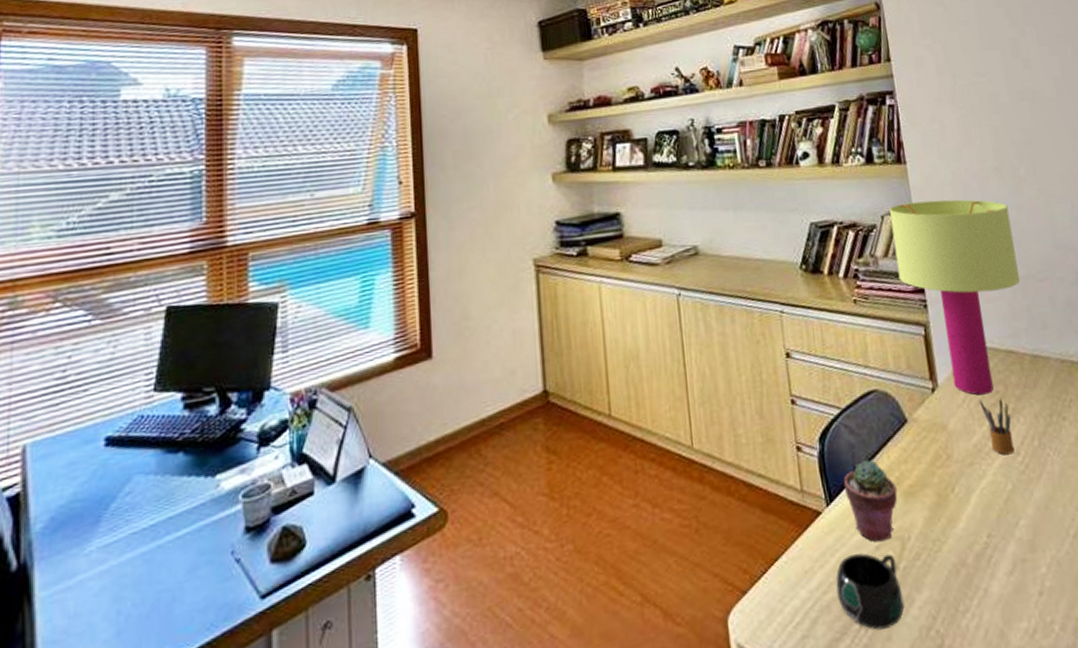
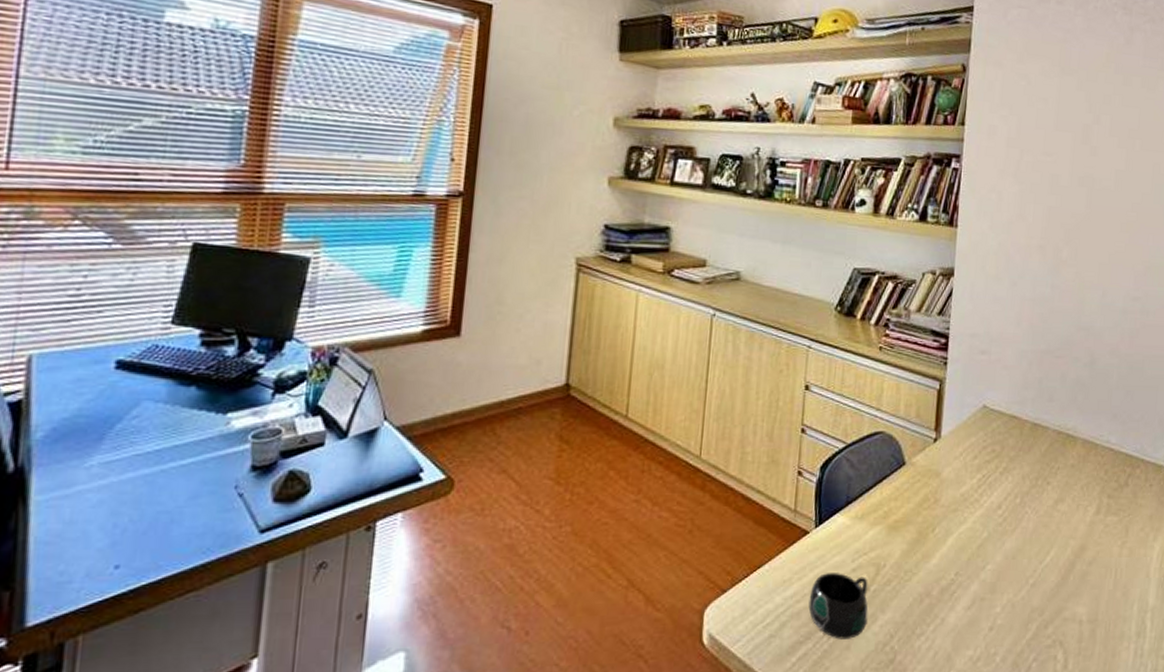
potted succulent: present [843,460,898,542] -> none [834,492,883,565]
table lamp: present [889,199,1021,395] -> none [926,264,1044,451]
pencil box: present [979,397,1015,455] -> none [975,455,1001,507]

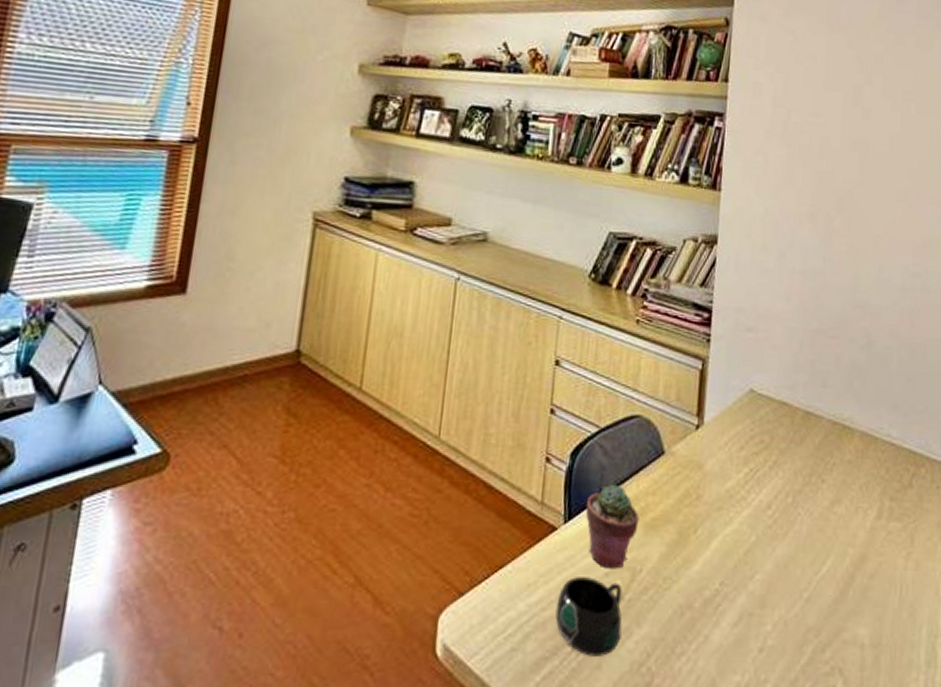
potted succulent: none [834,492,883,565] -> present [585,484,639,569]

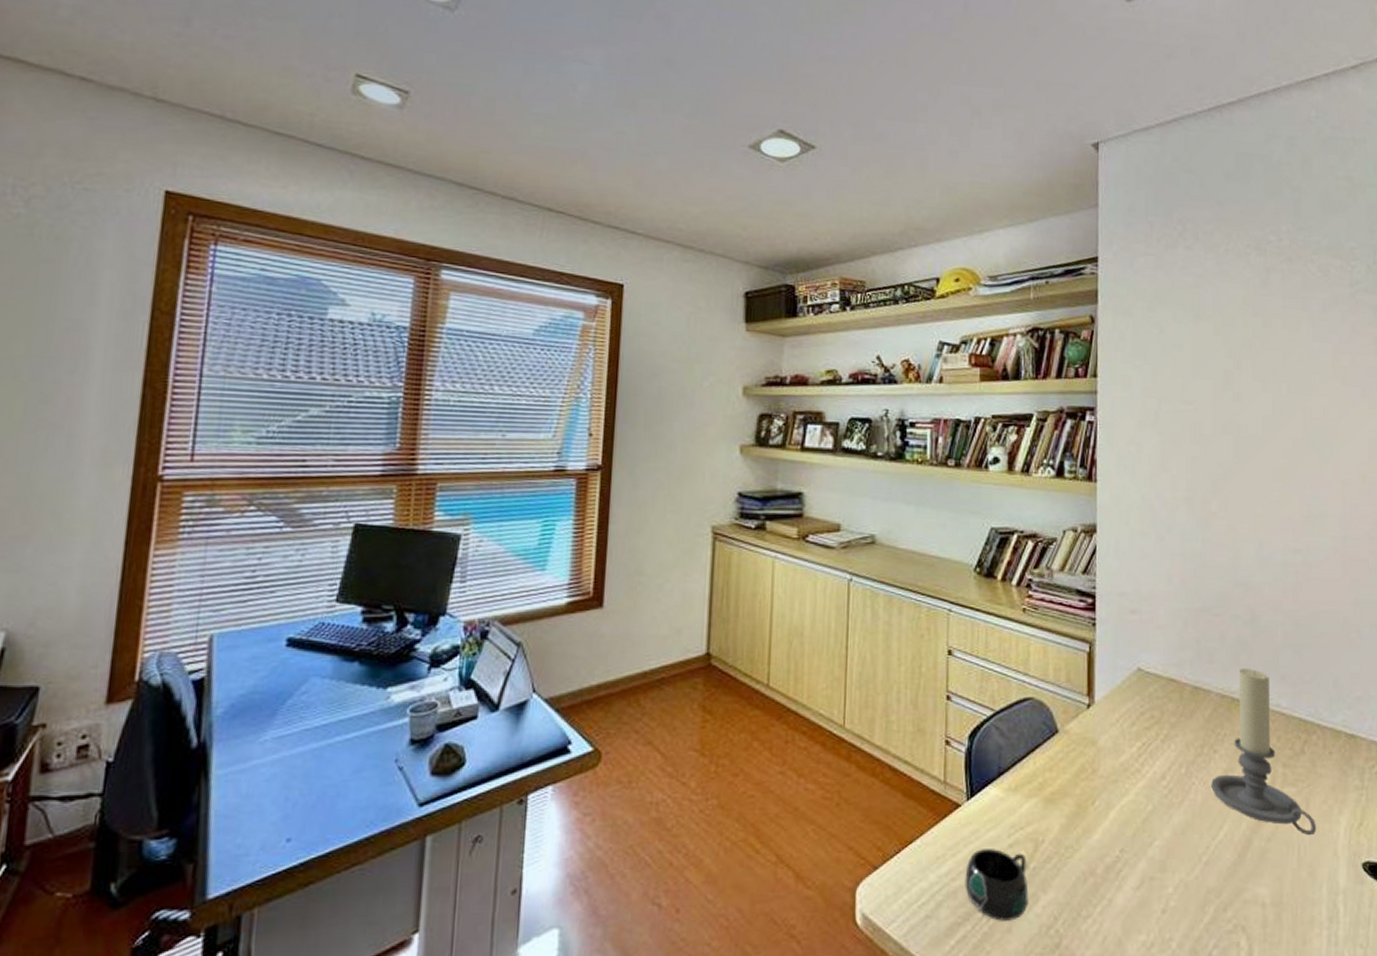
potted succulent: present [585,484,639,569] -> none [986,762,1038,841]
candle holder: none [817,395,919,574] -> present [1211,669,1316,836]

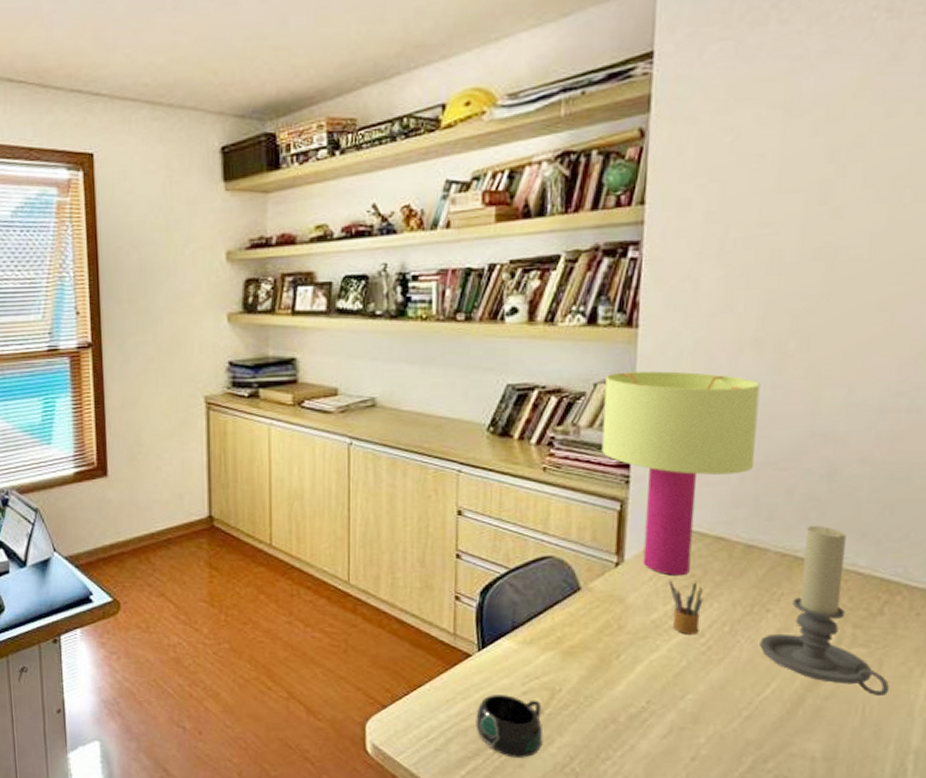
table lamp: none [1071,521,1194,717] -> present [601,371,761,576]
pencil box: none [1133,722,1162,778] -> present [669,580,704,635]

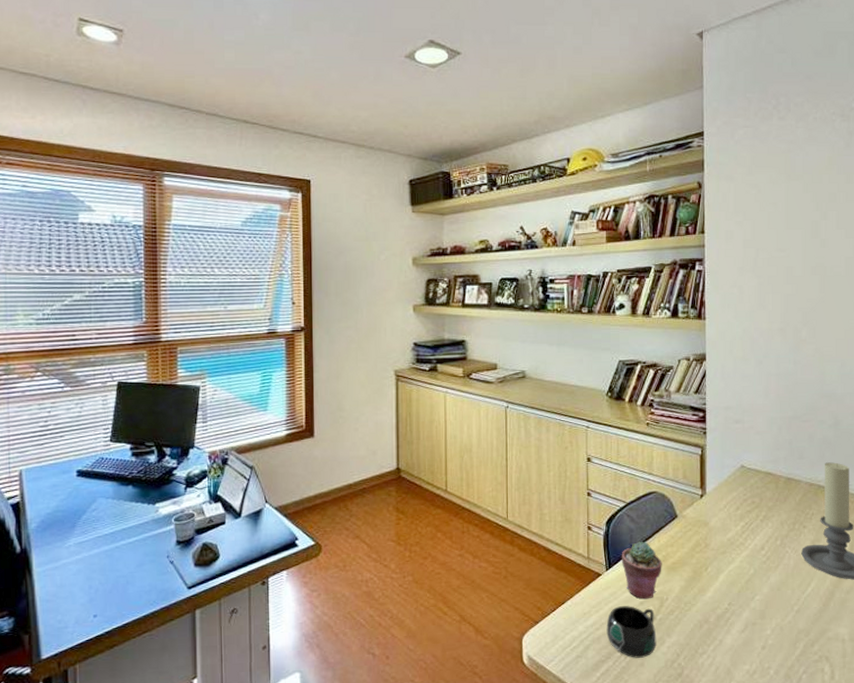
potted succulent: none [499,617,556,689] -> present [621,541,662,600]
table lamp: present [601,371,761,576] -> none [686,351,787,503]
pencil box: present [669,580,704,635] -> none [738,506,762,549]

